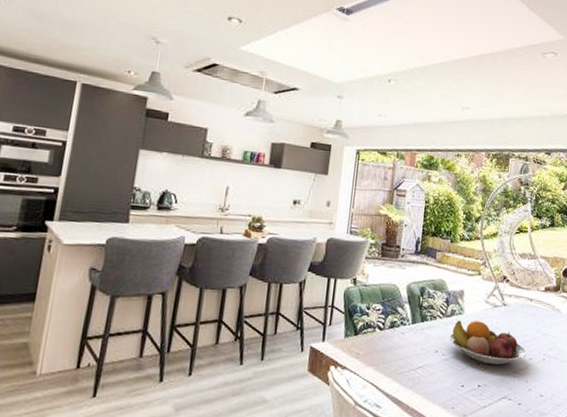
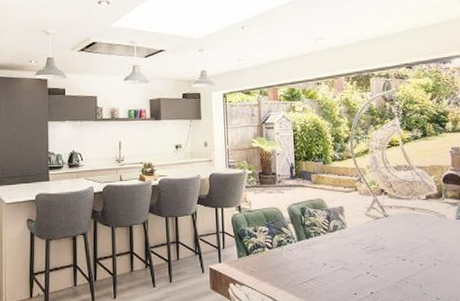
fruit bowl: present [449,320,527,366] -> none [335,233,416,273]

